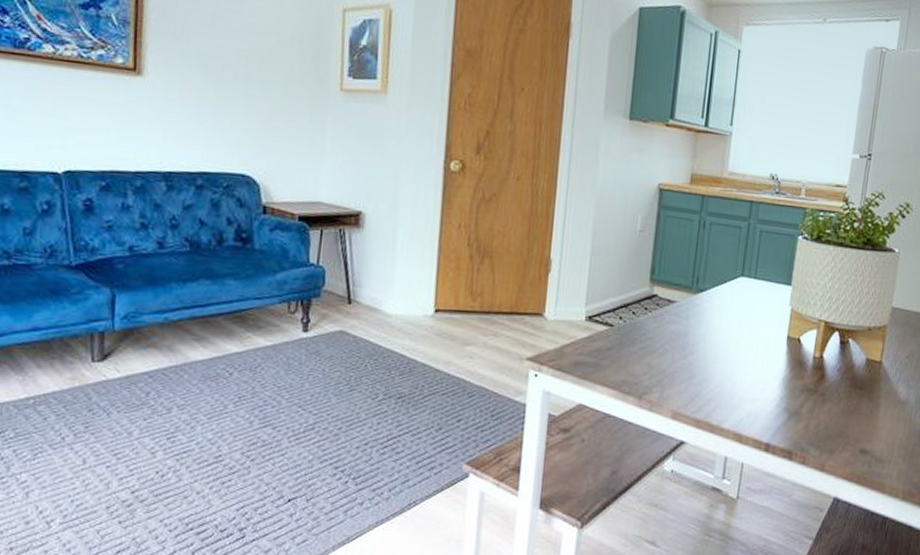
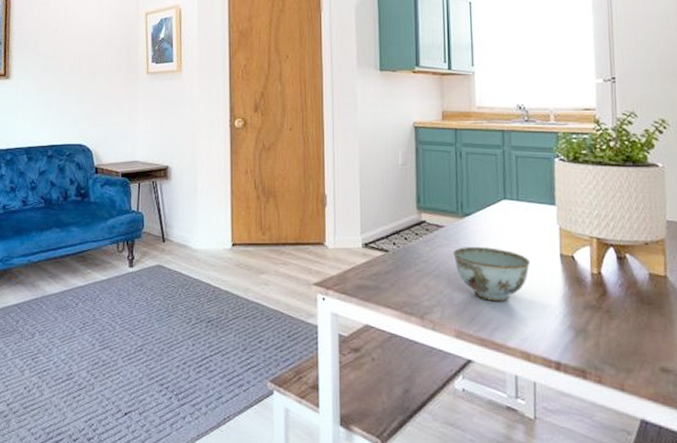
bowl: none [681,325,758,383] -> present [453,247,531,302]

